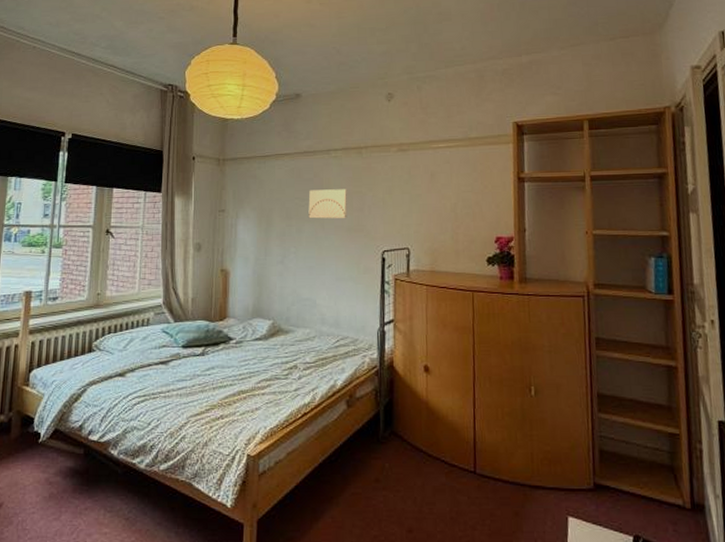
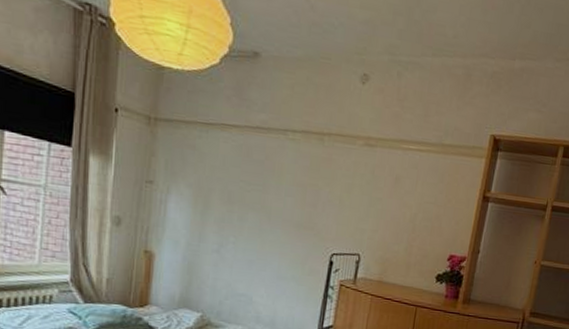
wall art: present [308,189,348,219] -> none [254,173,303,212]

